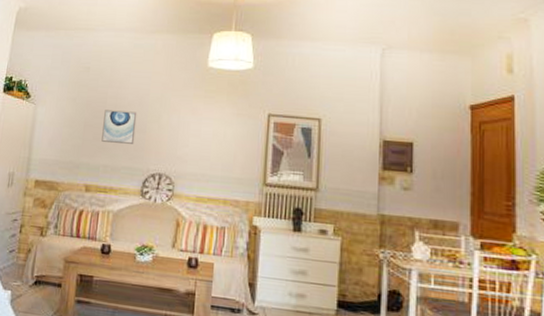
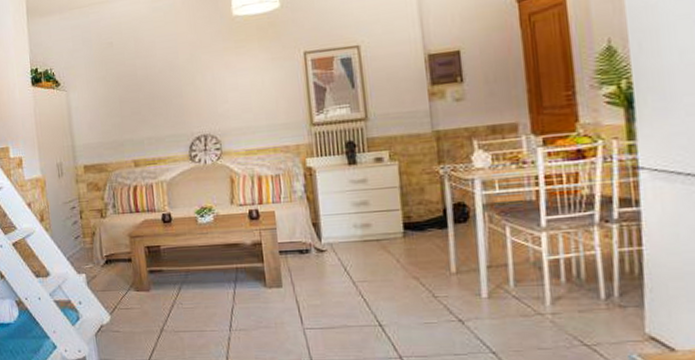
wall art: present [101,110,137,144] -> none [137,78,173,115]

